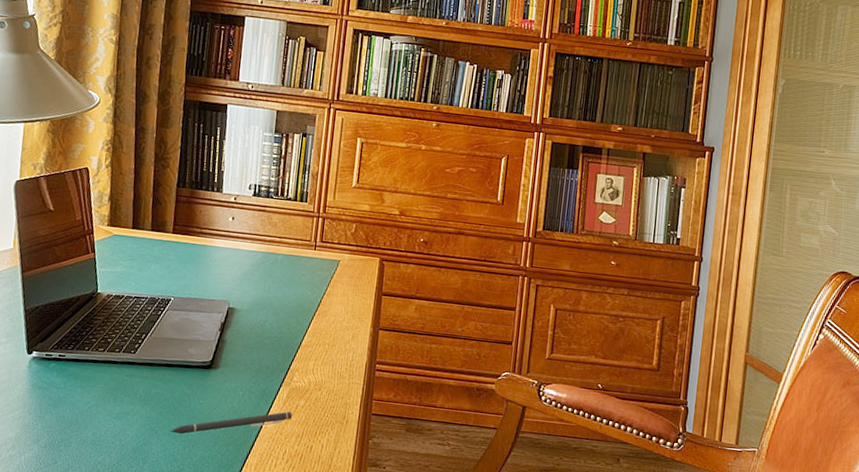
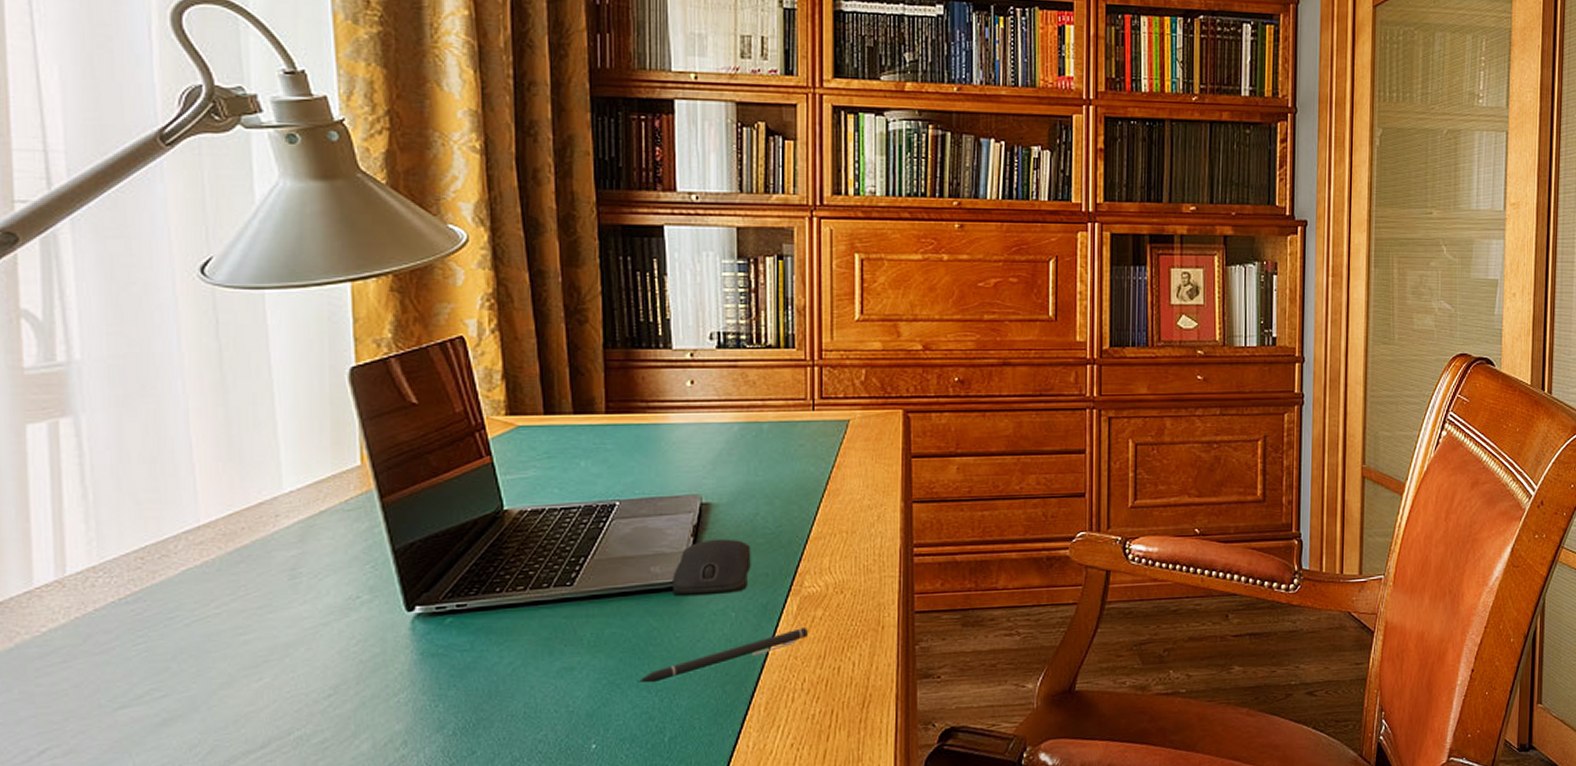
computer mouse: none [201,335,259,378] -> present [673,538,751,597]

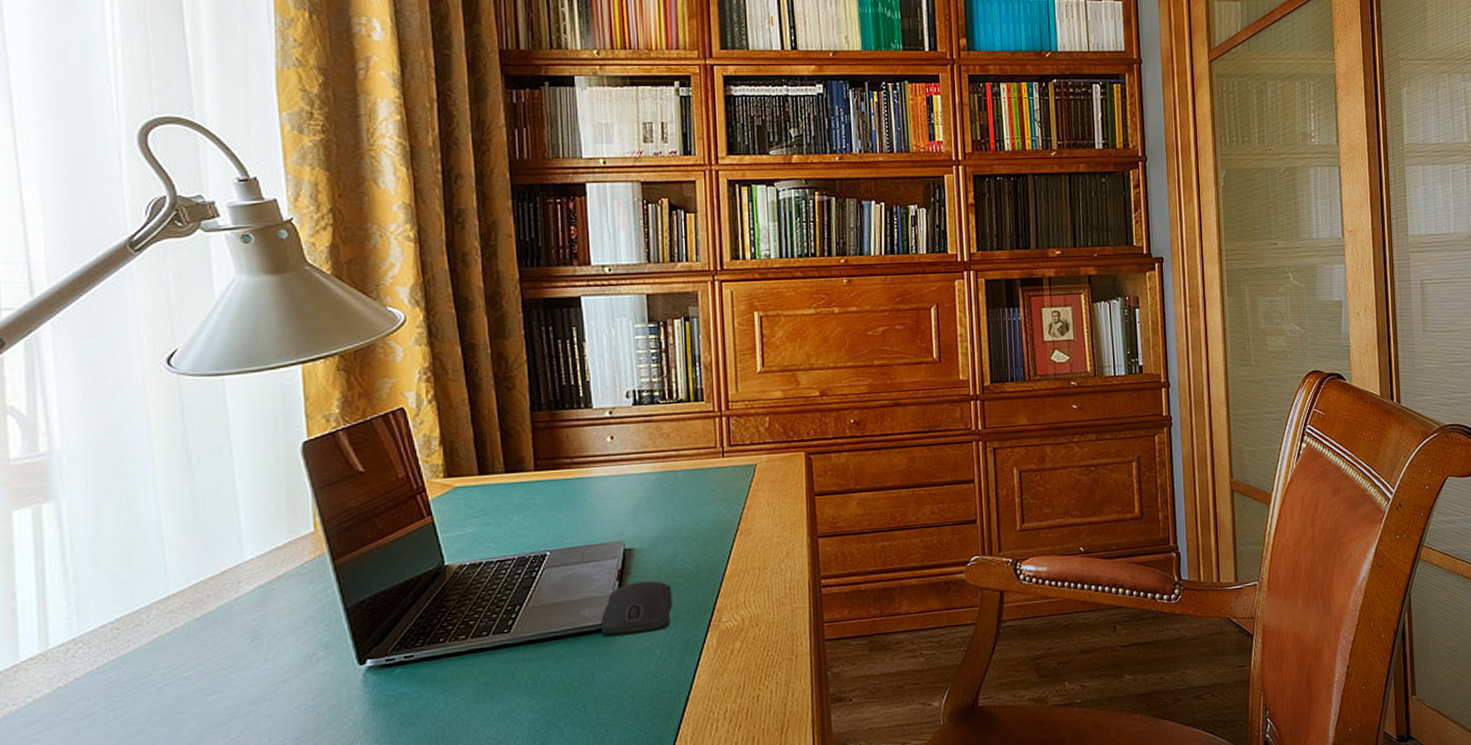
pen: present [638,628,808,683] -> none [573,660,728,721]

